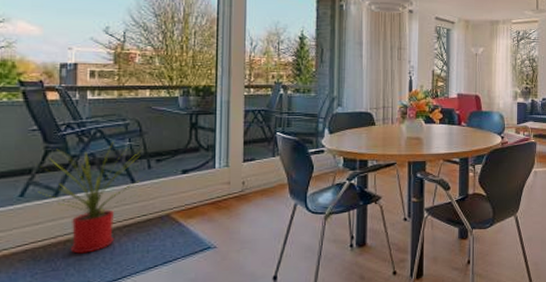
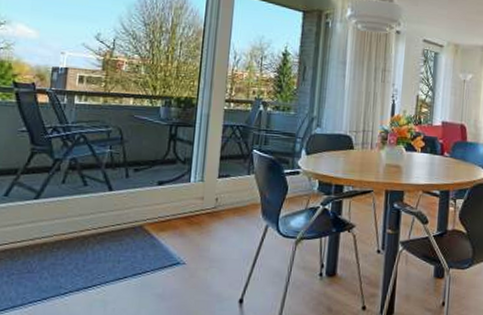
house plant: present [35,141,146,254] -> none [21,147,123,258]

